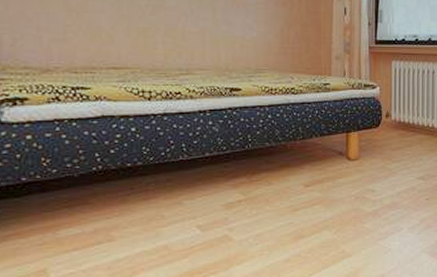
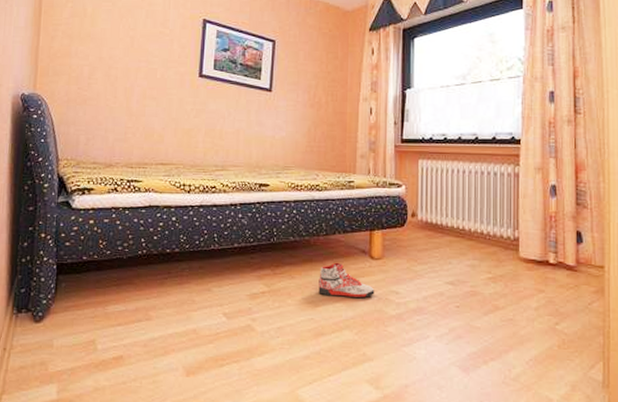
sneaker: none [297,165,352,199] -> present [318,262,375,298]

